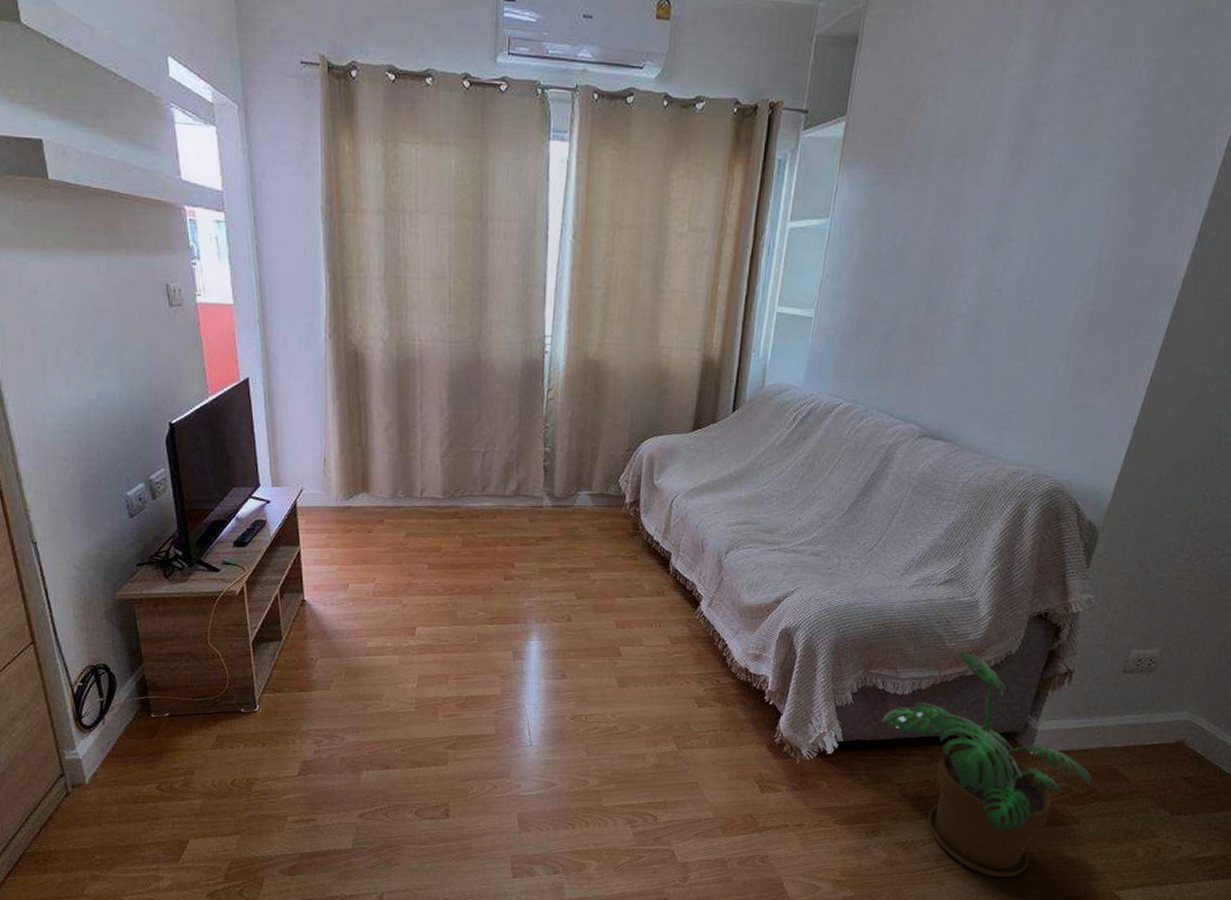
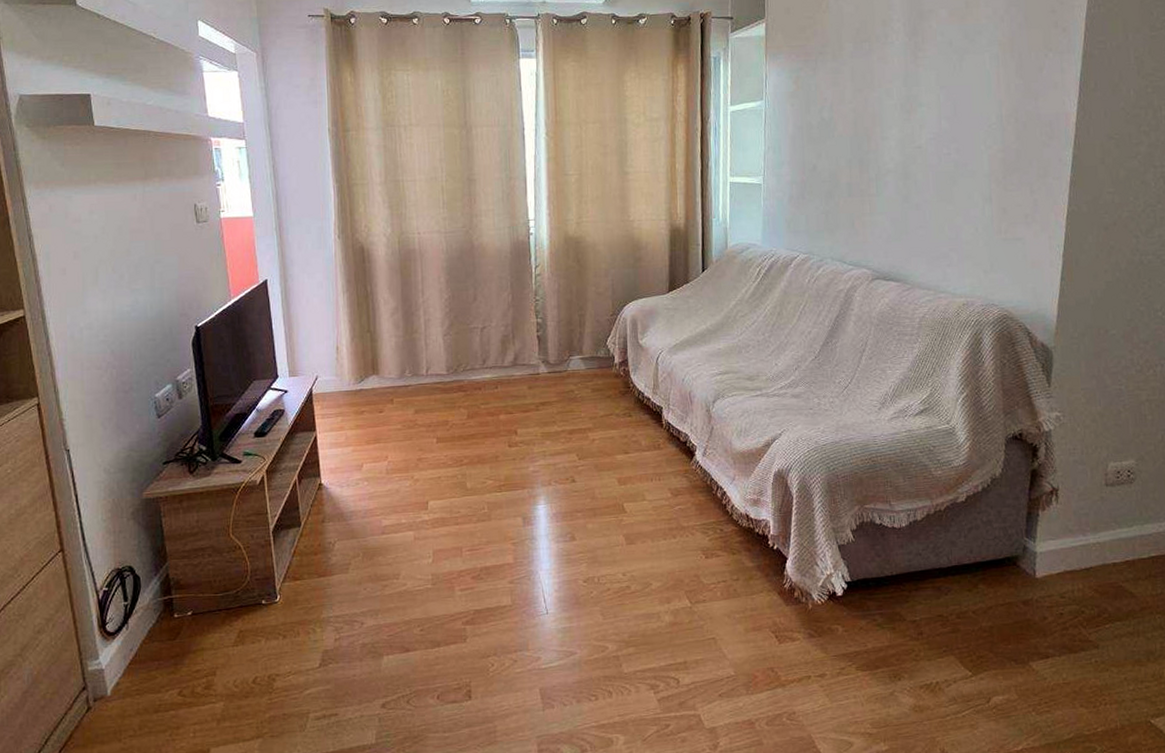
potted plant: present [880,651,1092,877] -> none [883,478,1100,715]

